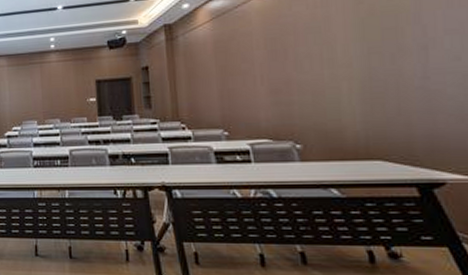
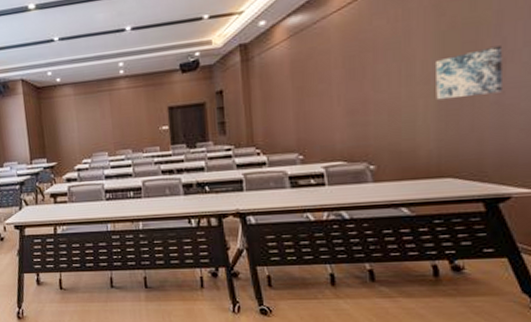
wall art: none [357,33,428,83] -> present [436,45,504,101]

